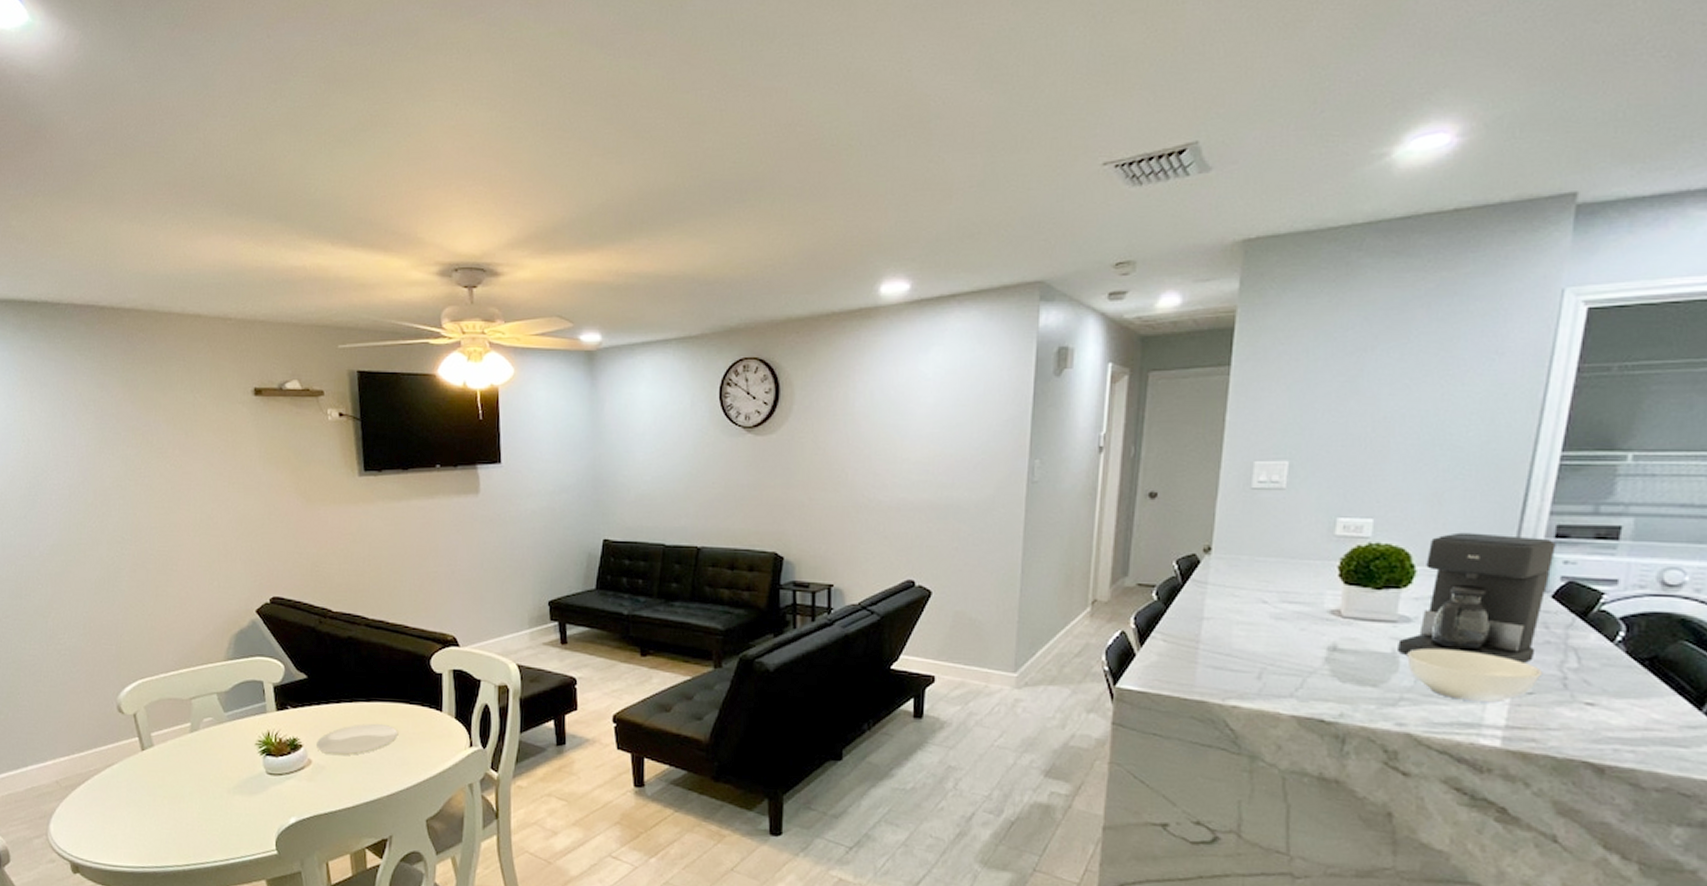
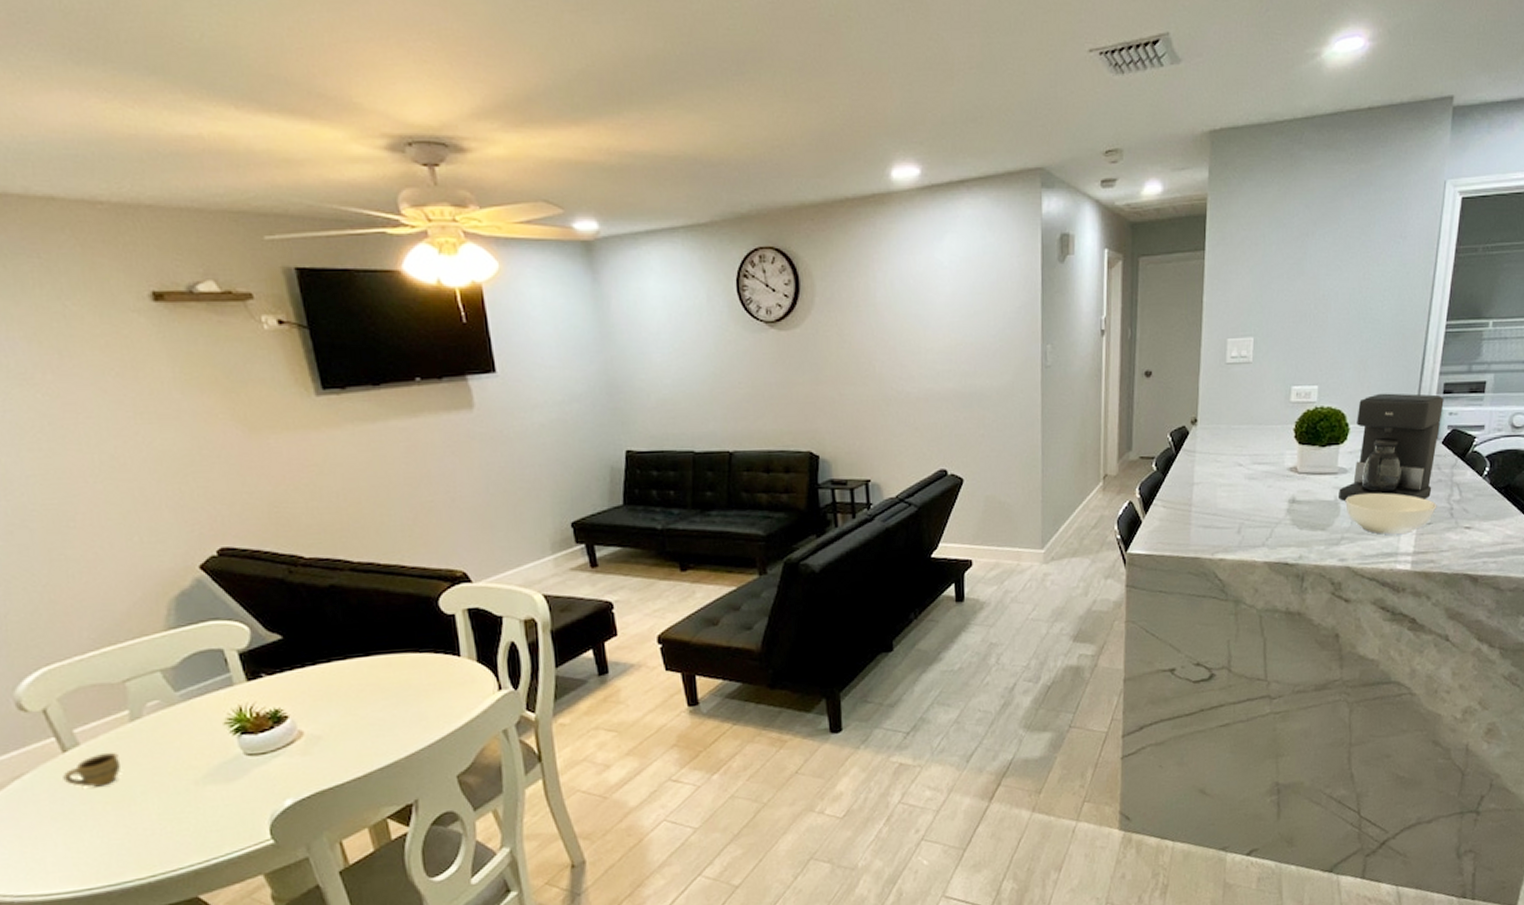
cup: none [139,755,179,783] -> present [62,752,122,787]
plate: present [316,723,399,756] -> none [306,679,410,723]

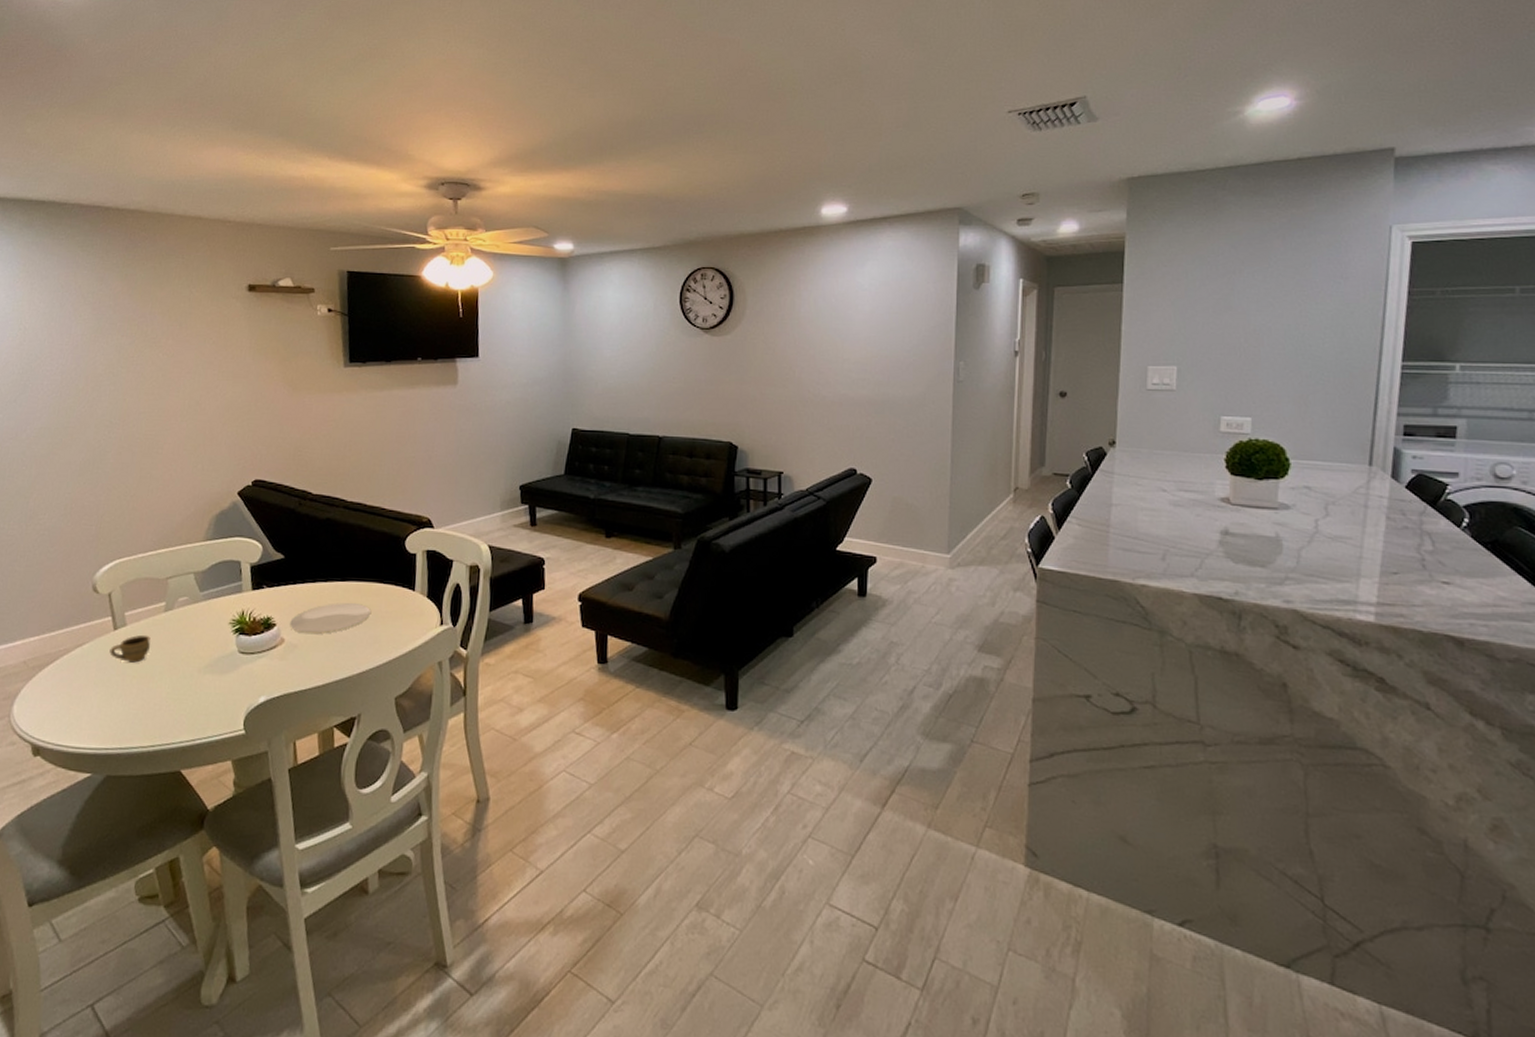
plate: none [306,679,410,723] -> present [290,602,372,635]
coffee maker: present [1339,393,1444,501] -> none [1280,430,1405,546]
bowl: present [1345,493,1437,535] -> none [1288,533,1404,582]

